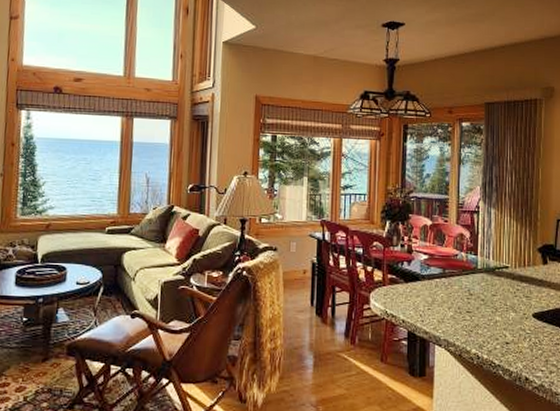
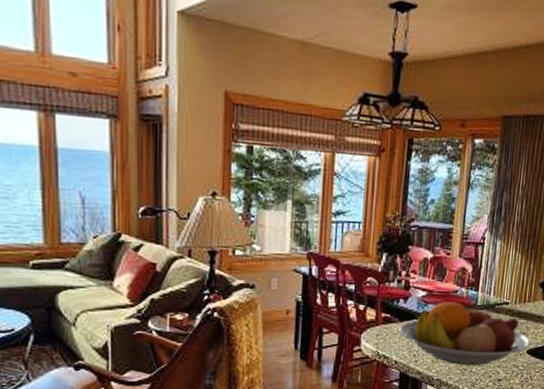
fruit bowl: none [405,265,535,328] -> present [399,302,530,366]

